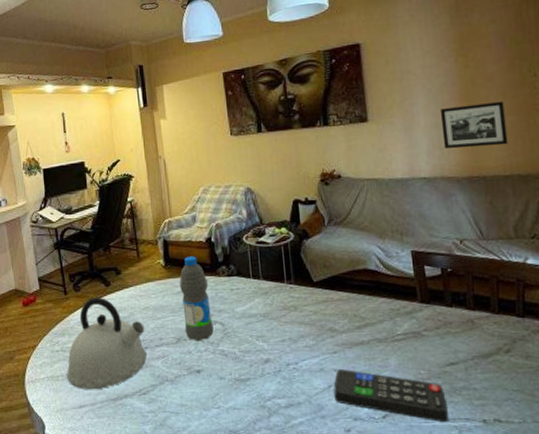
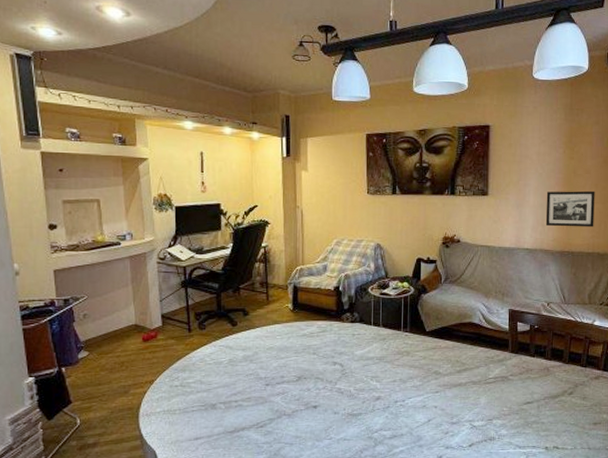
kettle: present [67,297,147,390] -> none [185,335,267,423]
water bottle: present [179,256,214,341] -> none [305,302,333,380]
remote control: present [333,369,449,423] -> none [432,406,520,450]

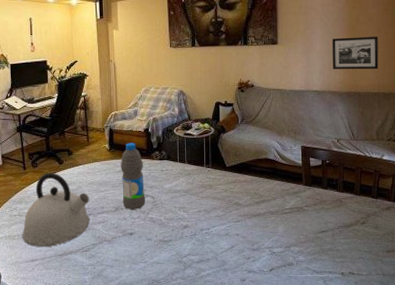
kettle: none [185,335,267,423] -> present [22,172,90,248]
water bottle: none [305,302,333,380] -> present [121,143,146,210]

